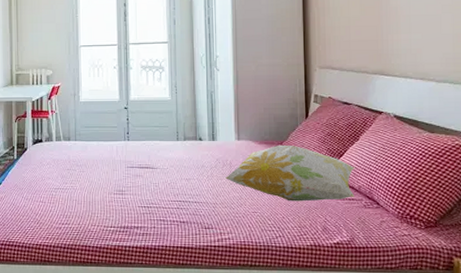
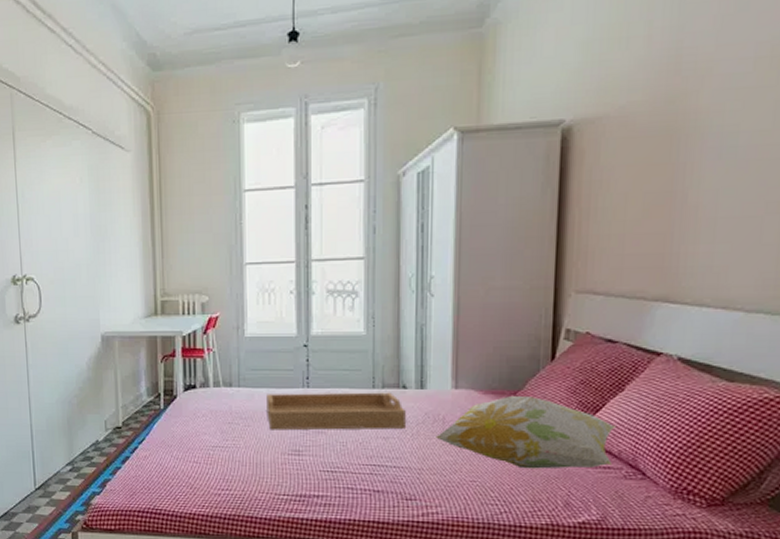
serving tray: none [97,143,202,175] -> present [266,392,406,430]

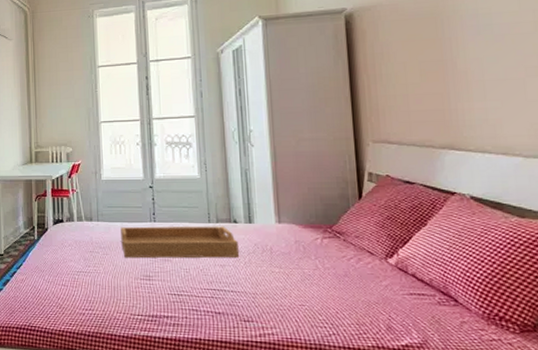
decorative pillow: present [436,396,616,469] -> none [265,230,425,295]

